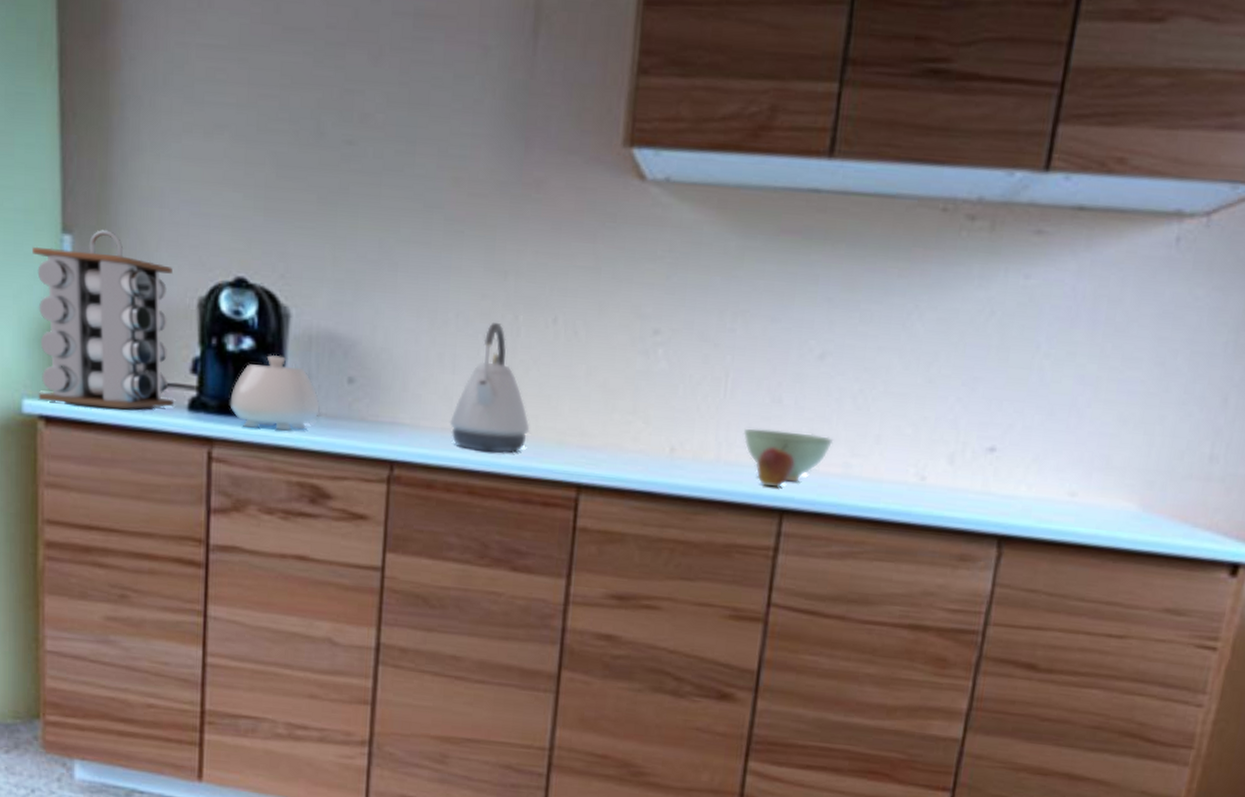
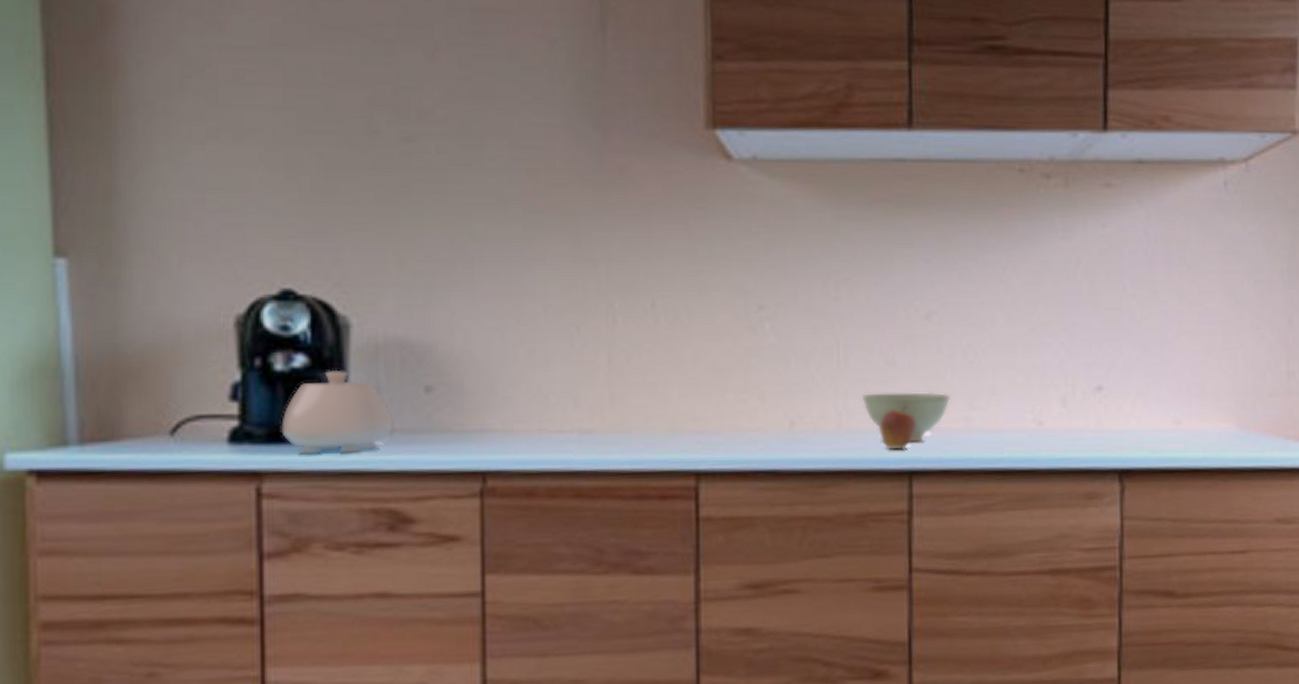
spice rack: present [32,230,175,411] -> none [14,250,210,456]
kettle: present [449,322,530,453] -> none [546,312,638,448]

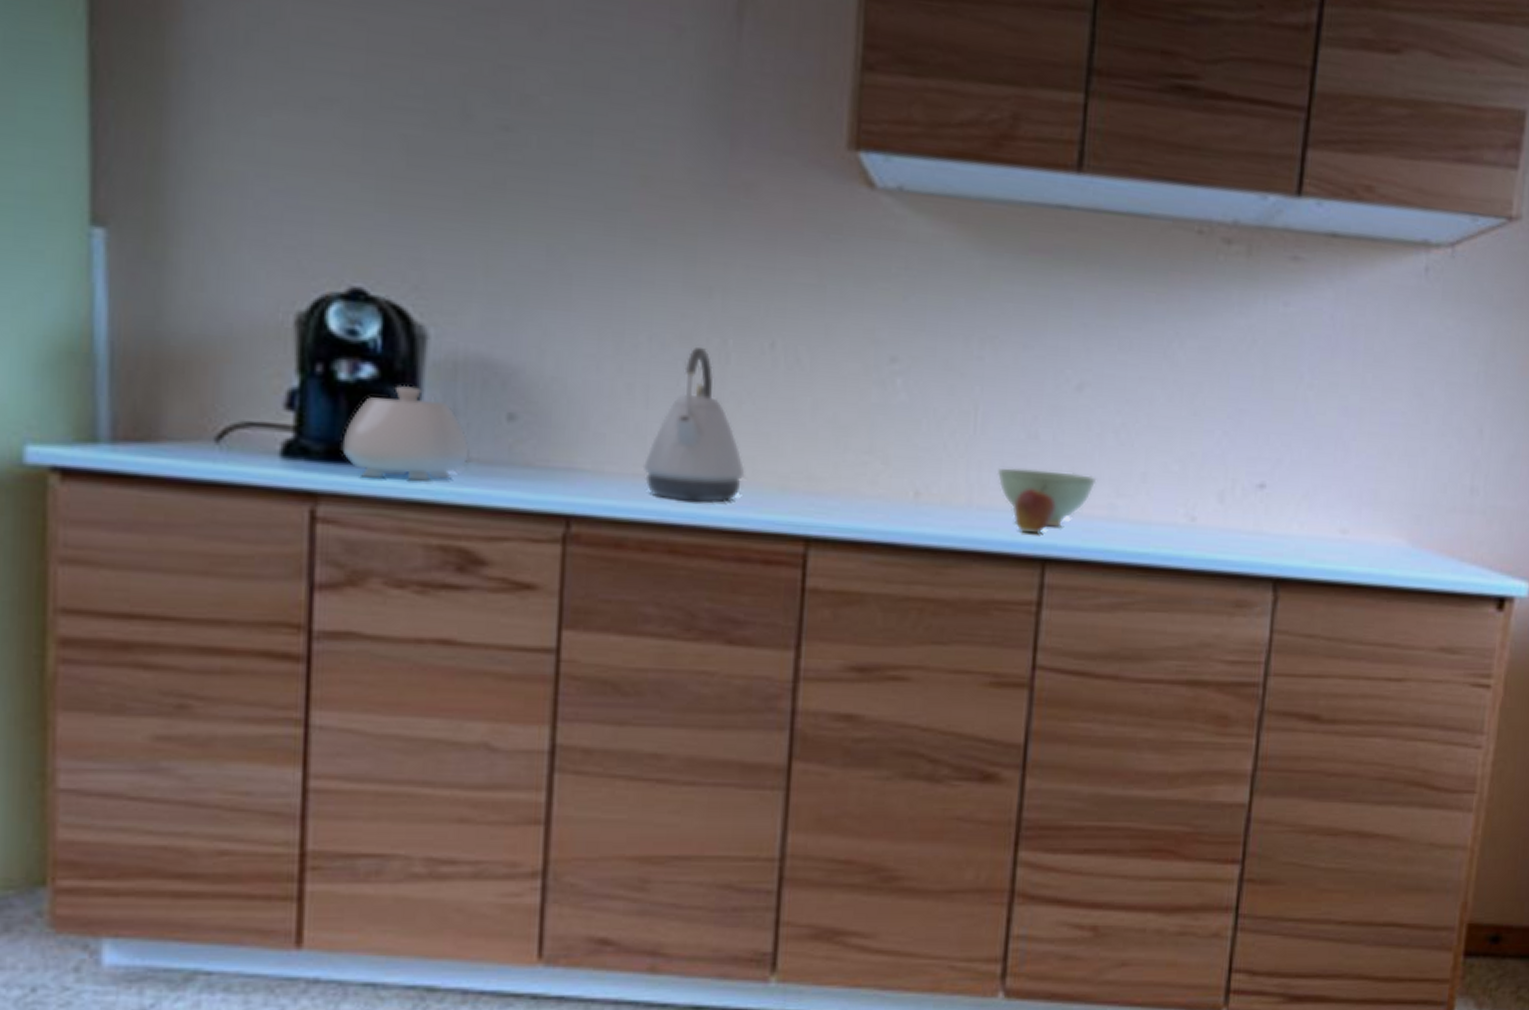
kettle: none [546,312,638,448] -> present [642,346,745,502]

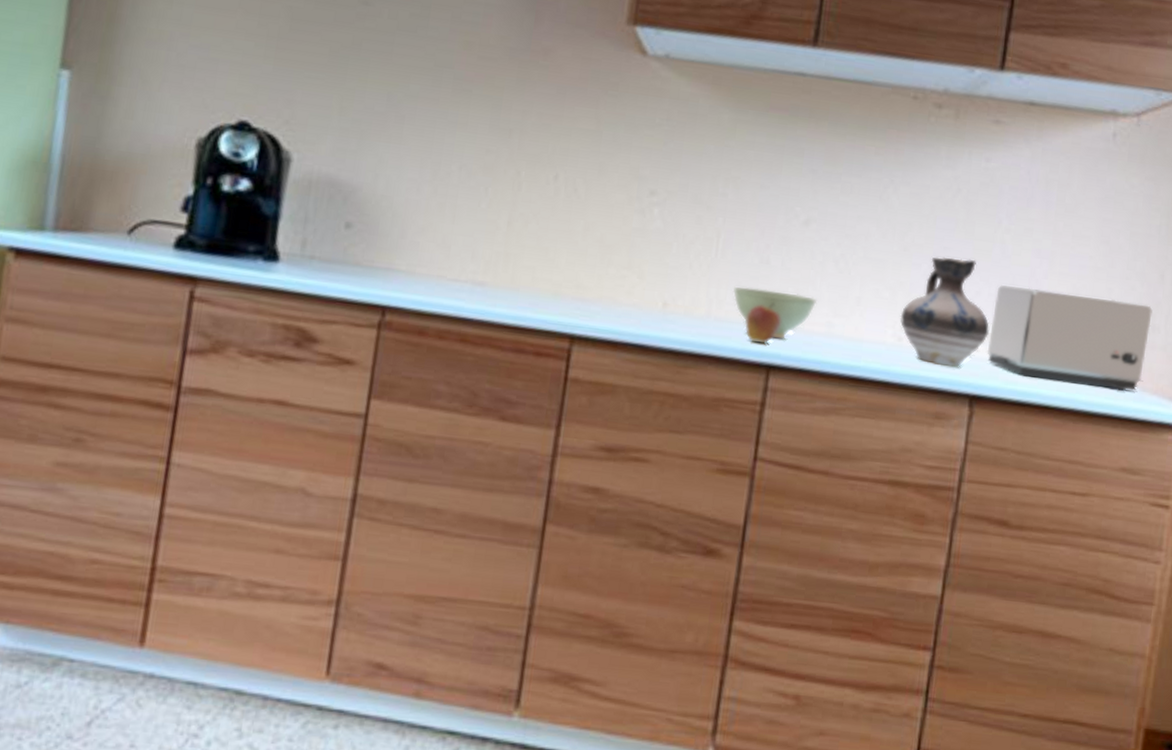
sugar bowl: present [342,384,469,482] -> none [219,196,314,274]
kettle: present [642,346,745,502] -> none [445,176,527,302]
ceramic jug: none [1192,420,1294,548] -> present [900,257,991,368]
toaster: none [1292,450,1471,562] -> present [988,285,1153,391]

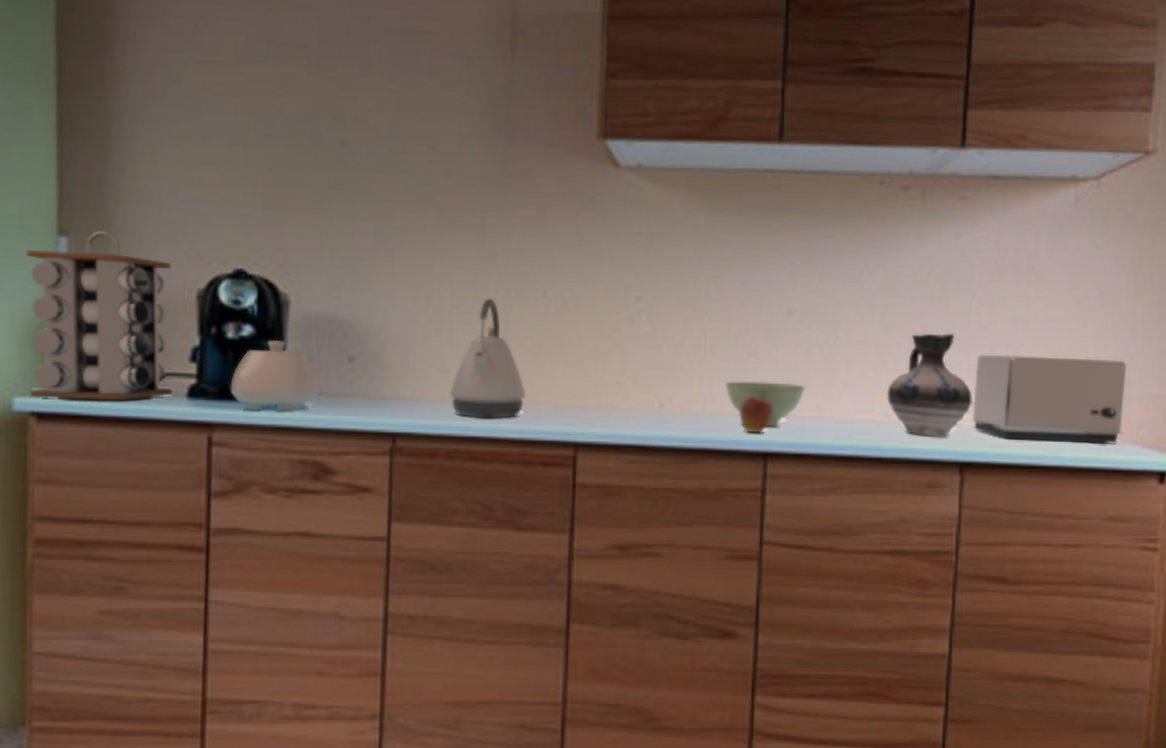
spice rack: none [10,67,174,247] -> present [26,231,173,403]
sugar bowl: none [219,196,314,274] -> present [230,339,321,412]
kettle: none [445,176,527,302] -> present [448,298,527,419]

